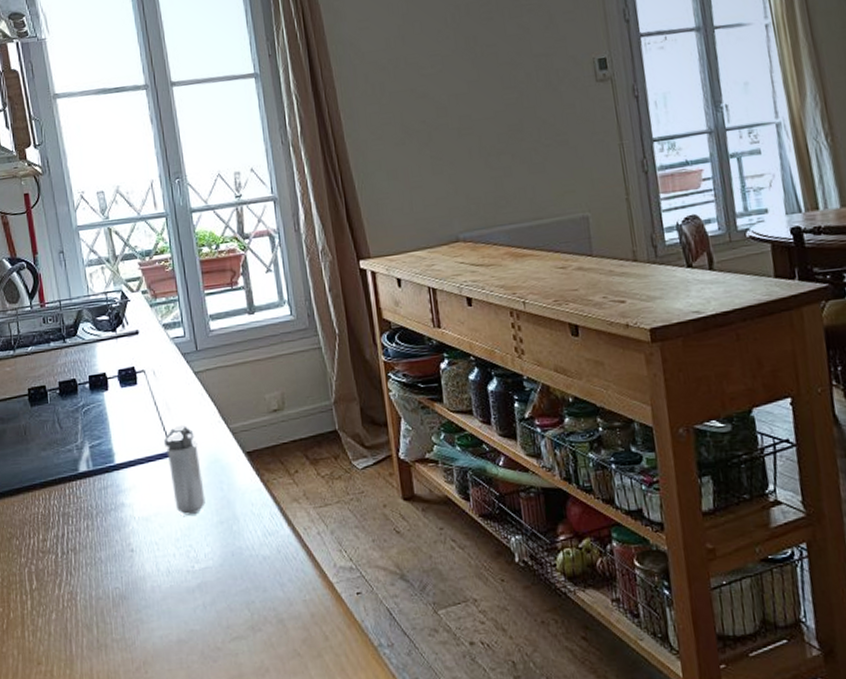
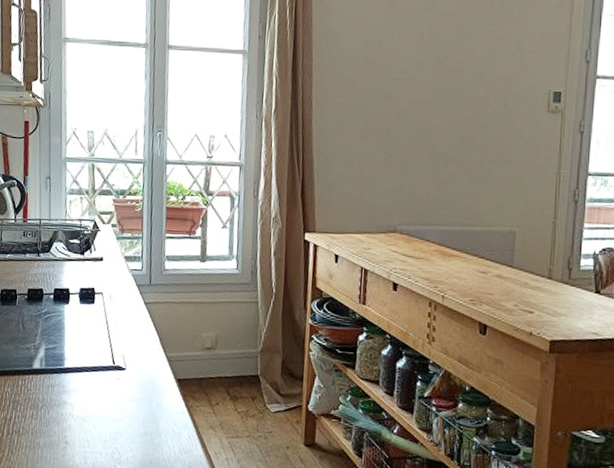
shaker: present [164,424,206,516] -> none [109,345,137,423]

